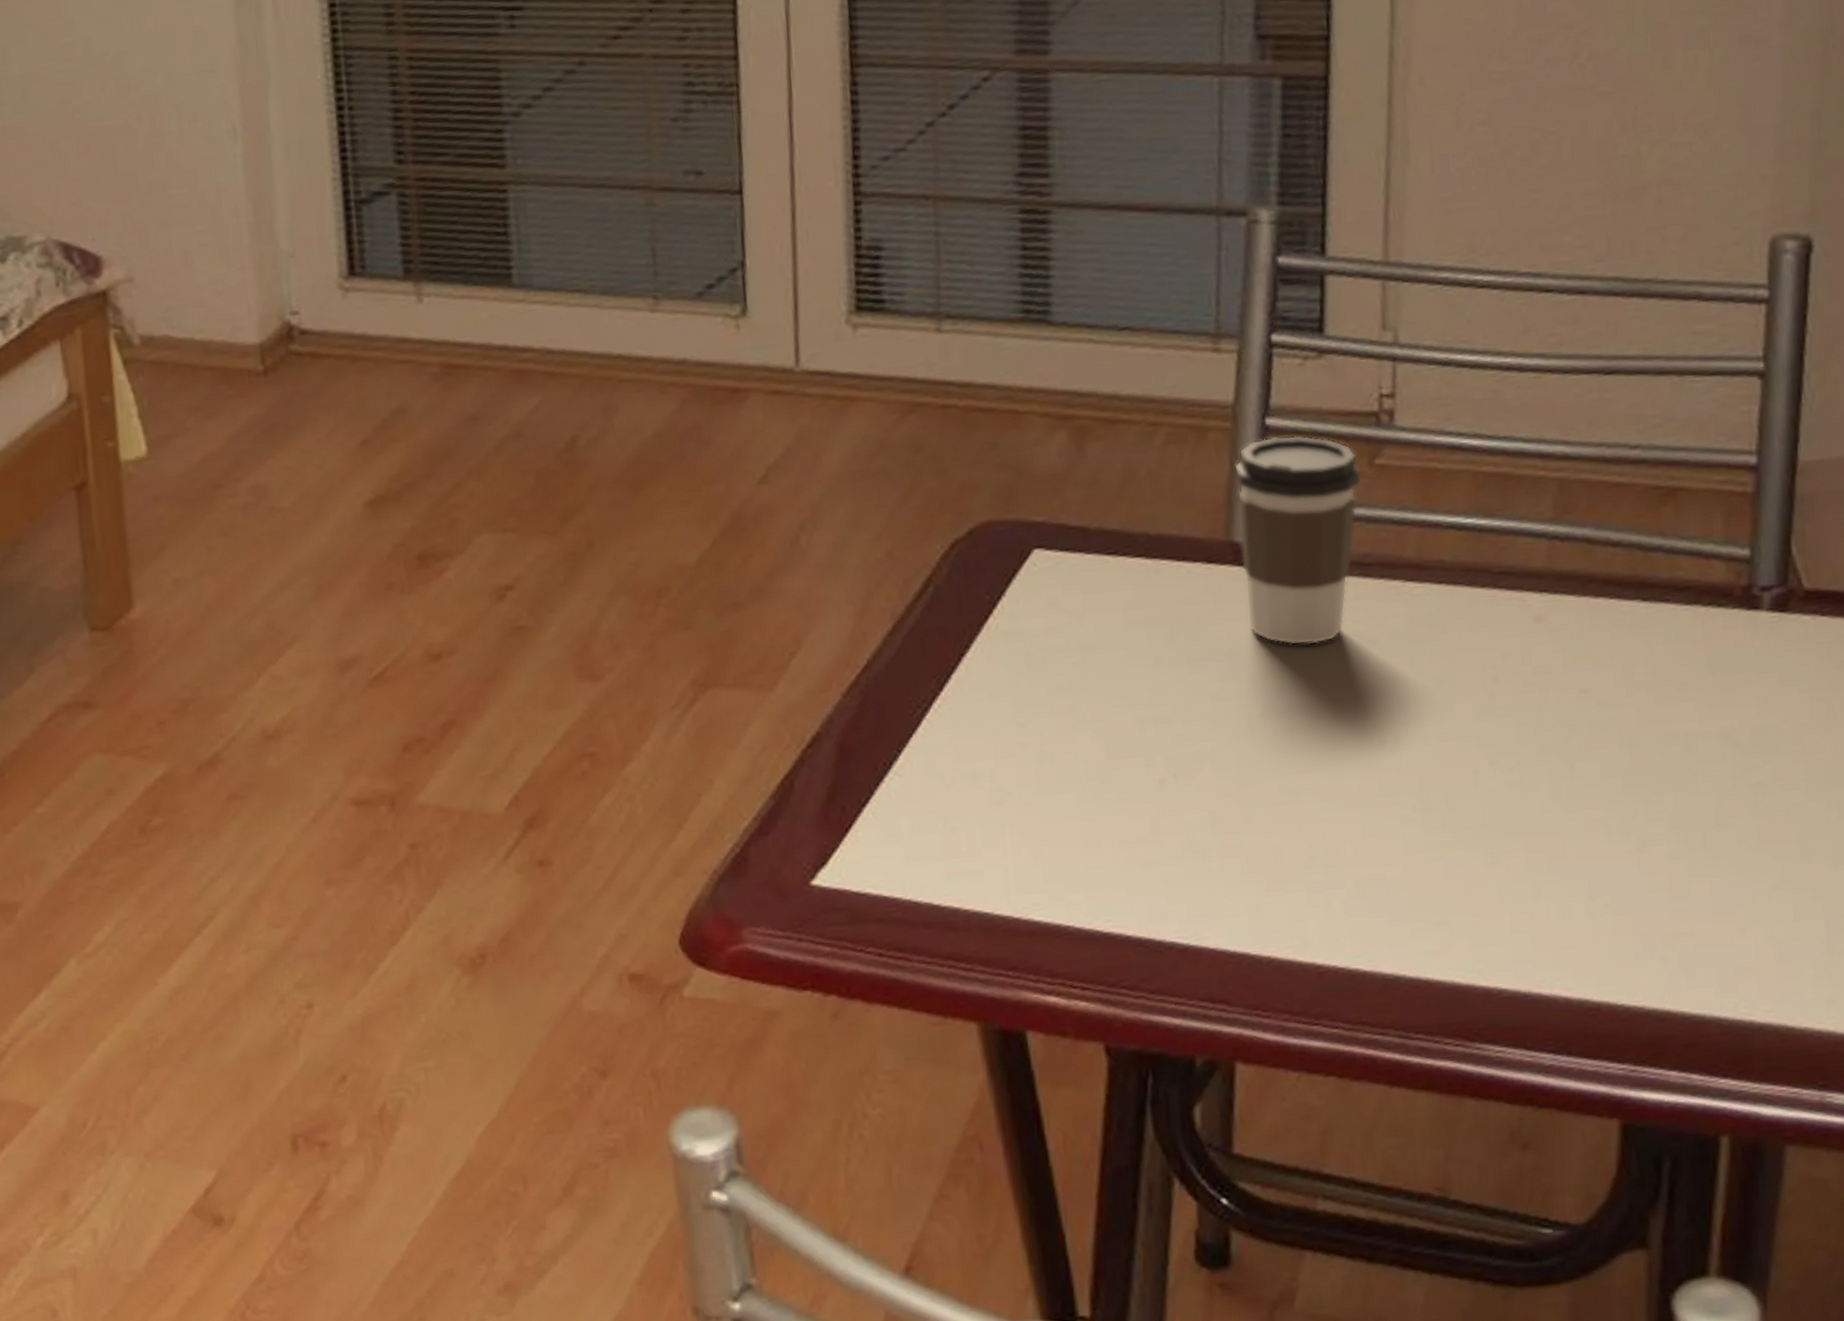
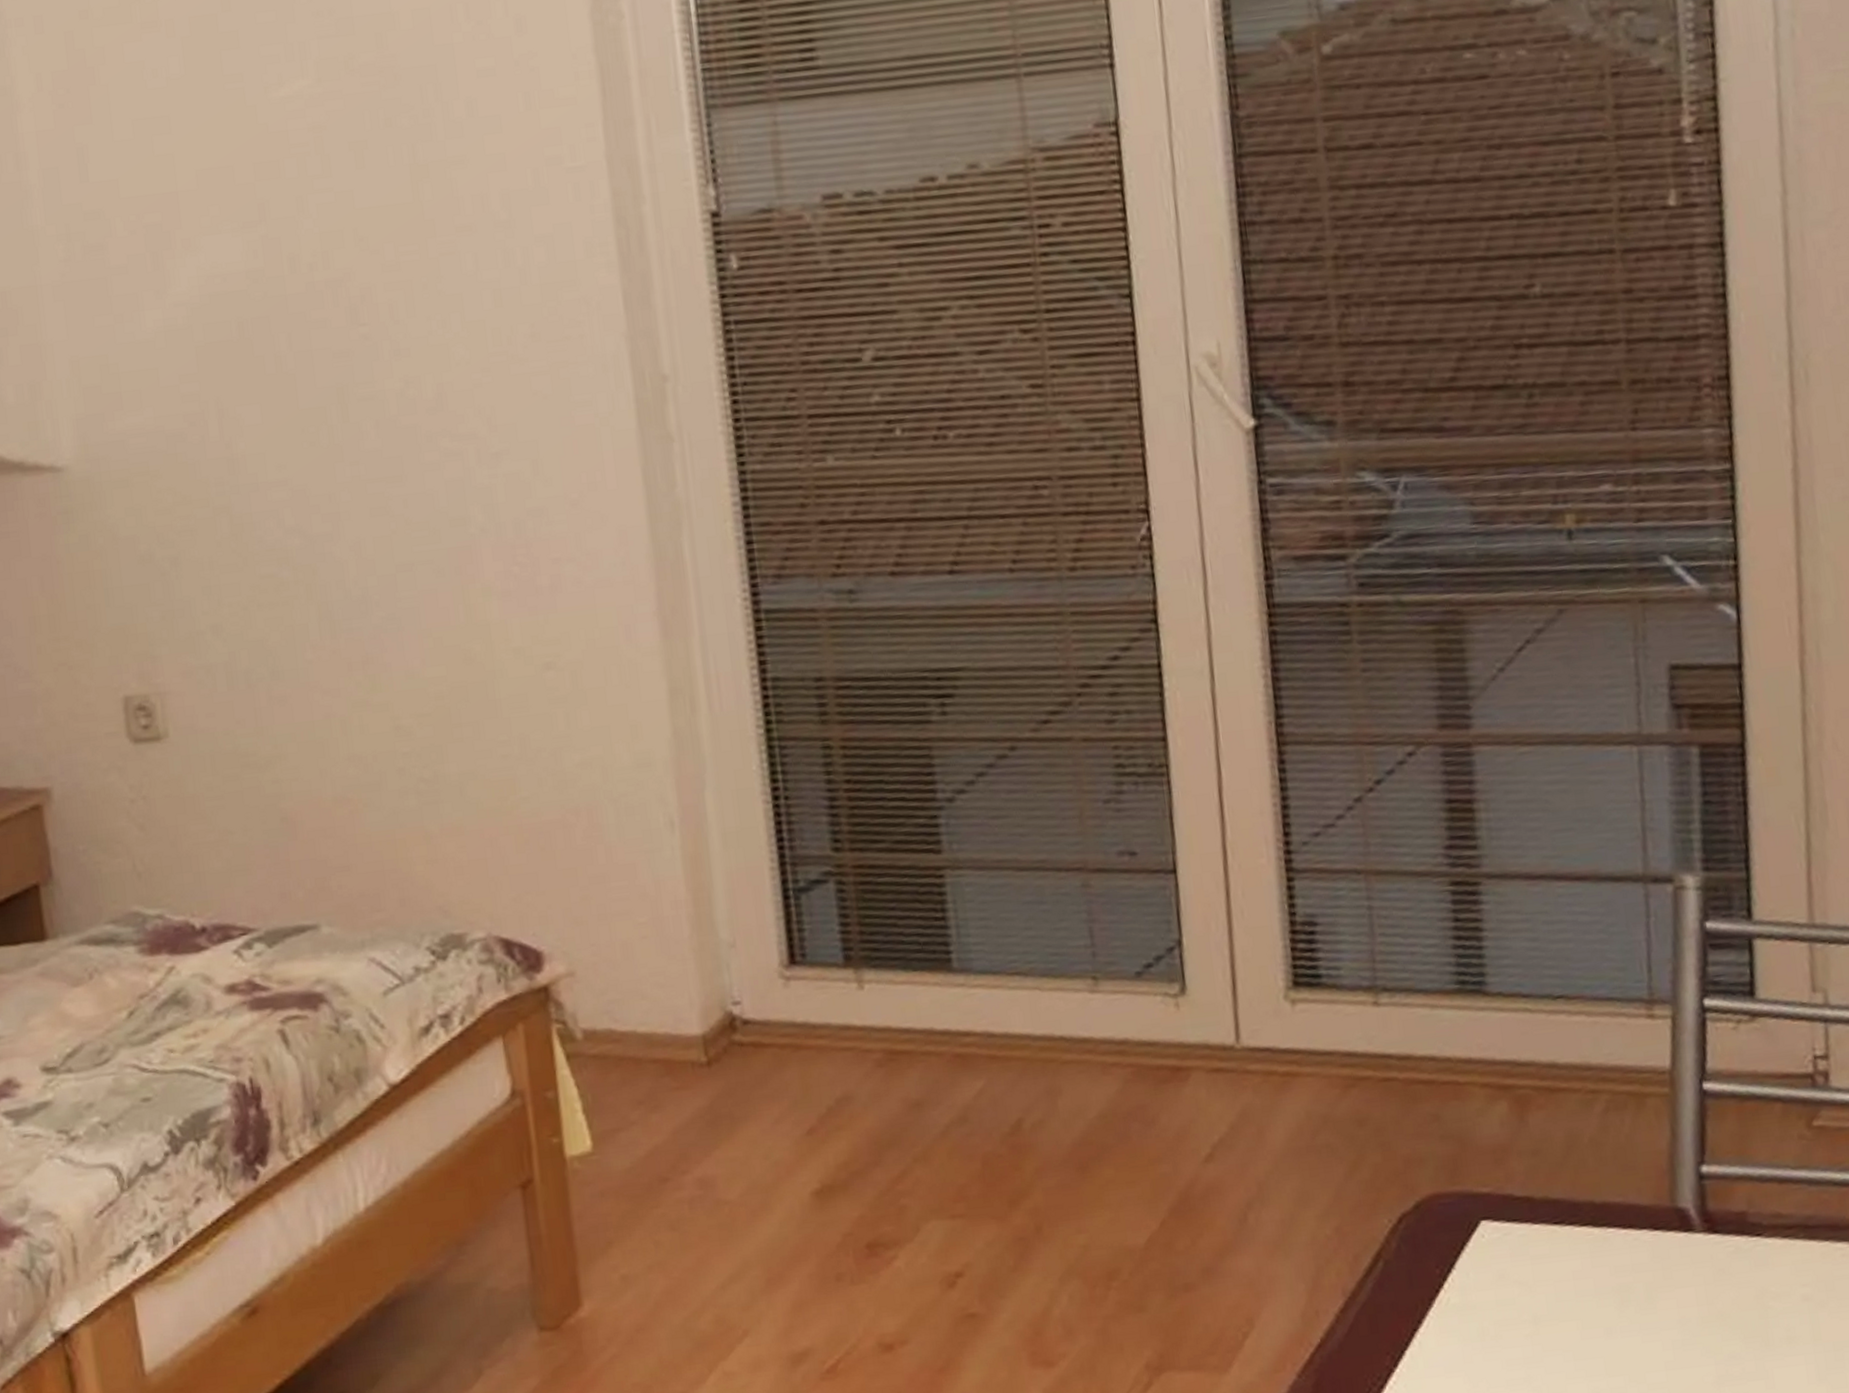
coffee cup: present [1233,435,1362,646] -> none [1674,1099,1802,1311]

